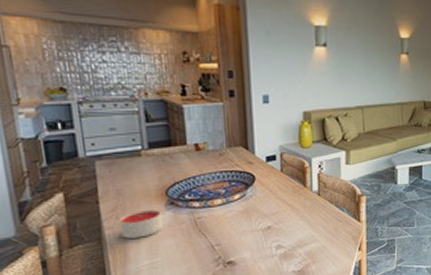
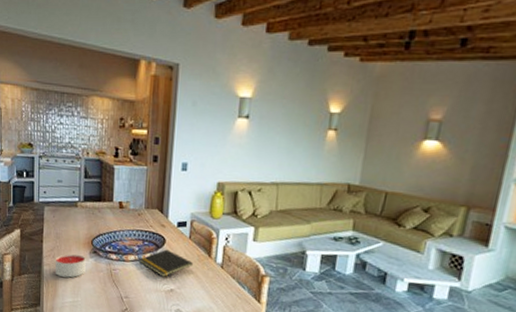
notepad: none [227,186,288,215] -> present [138,249,193,277]

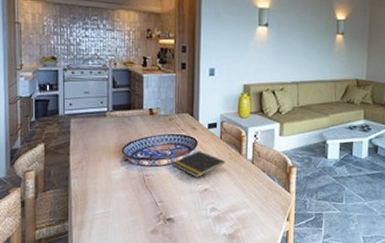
candle: present [54,254,86,278] -> none [83,164,117,189]

